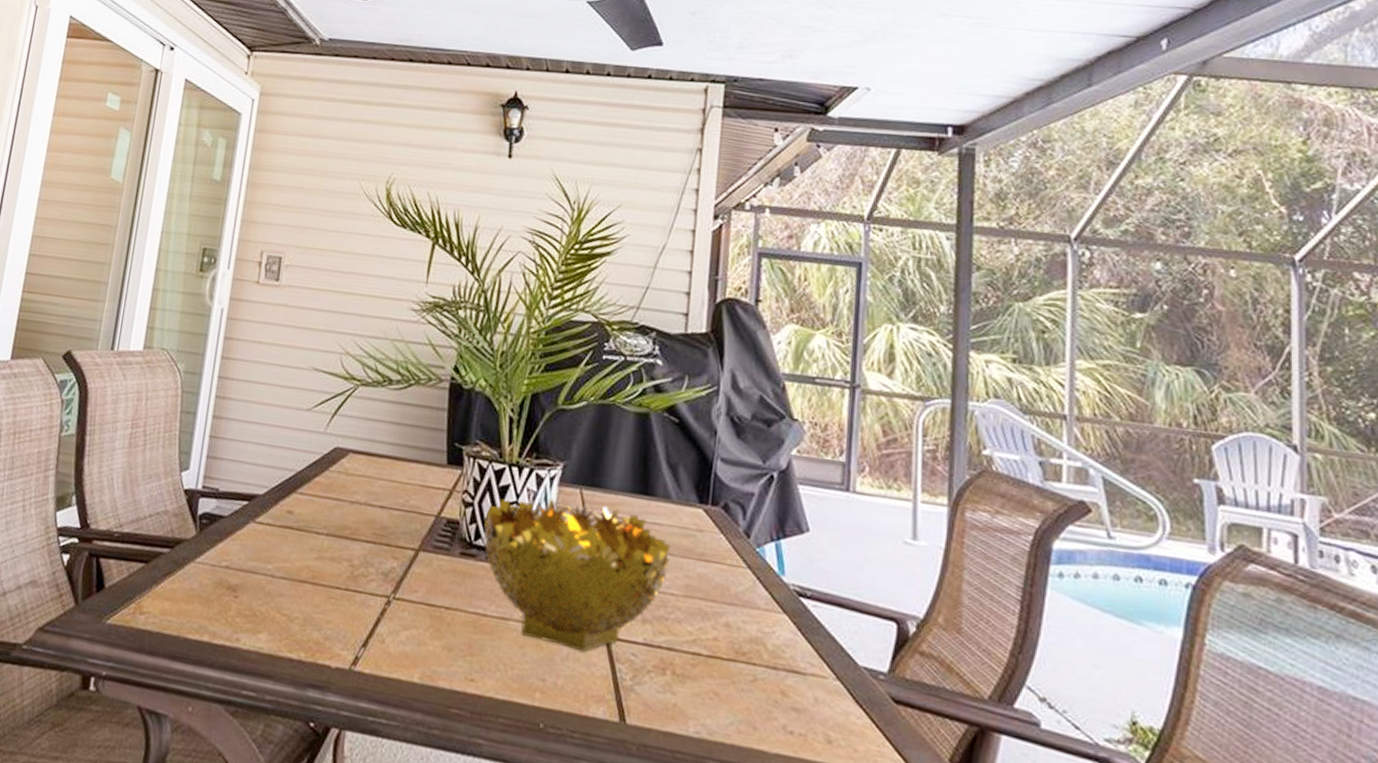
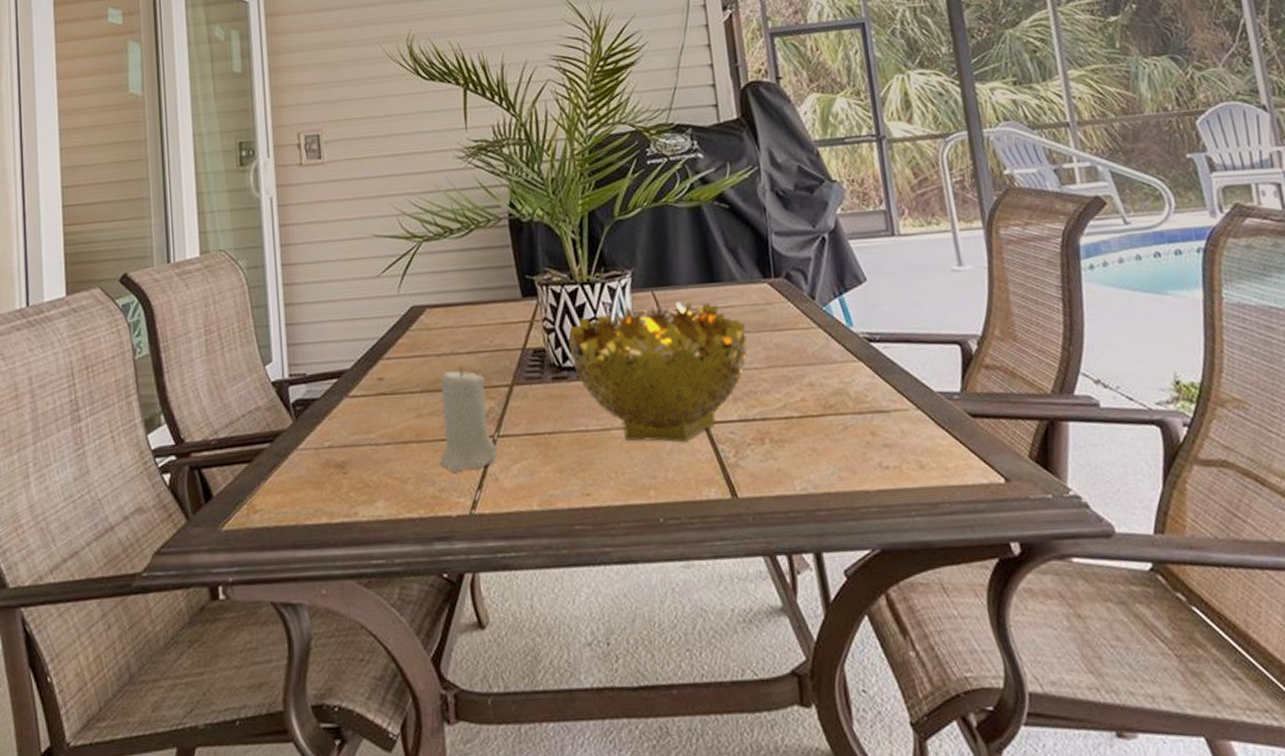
candle: none [329,519,393,625] -> present [439,367,497,472]

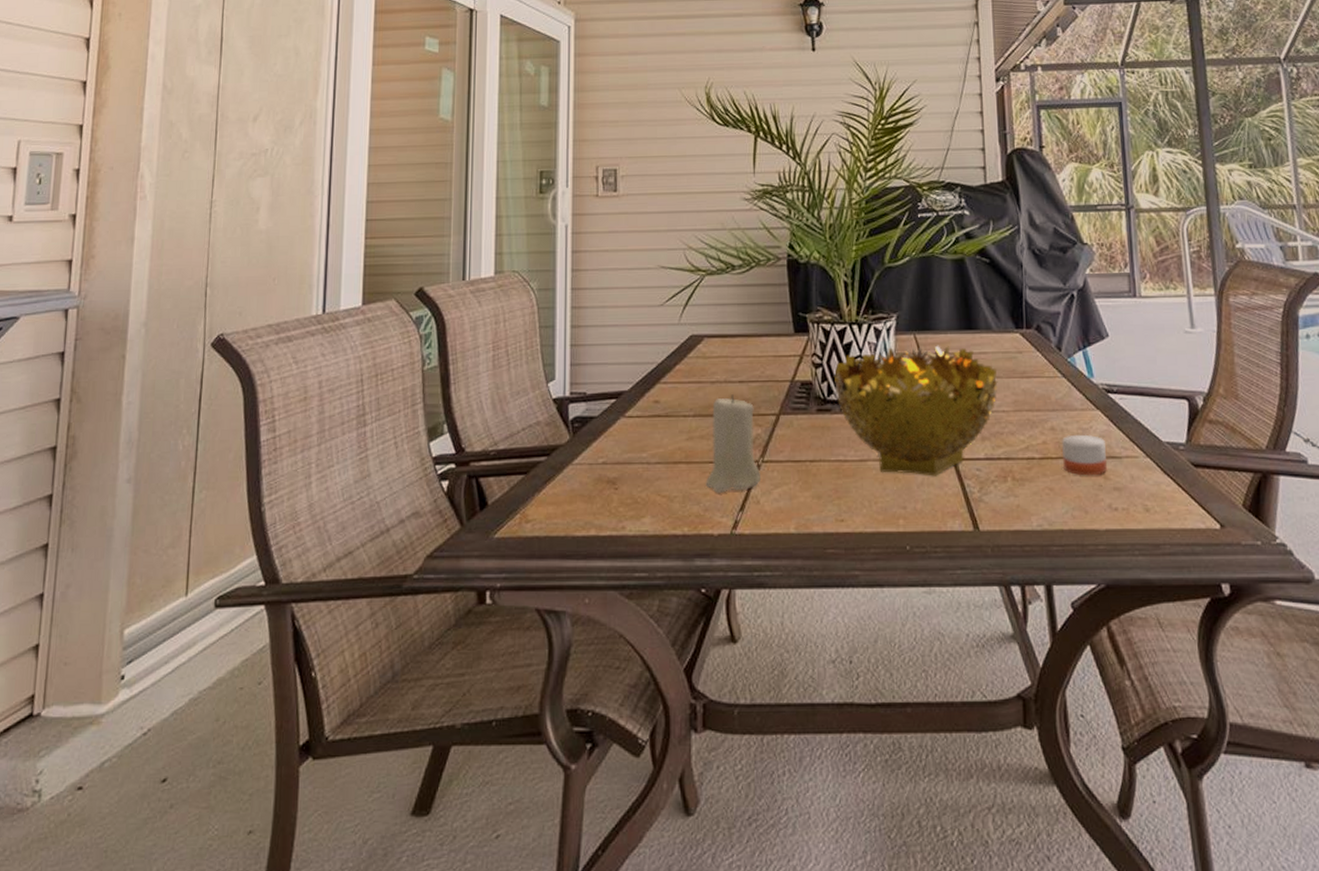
candle: none [821,388,874,434] -> present [1061,434,1107,476]

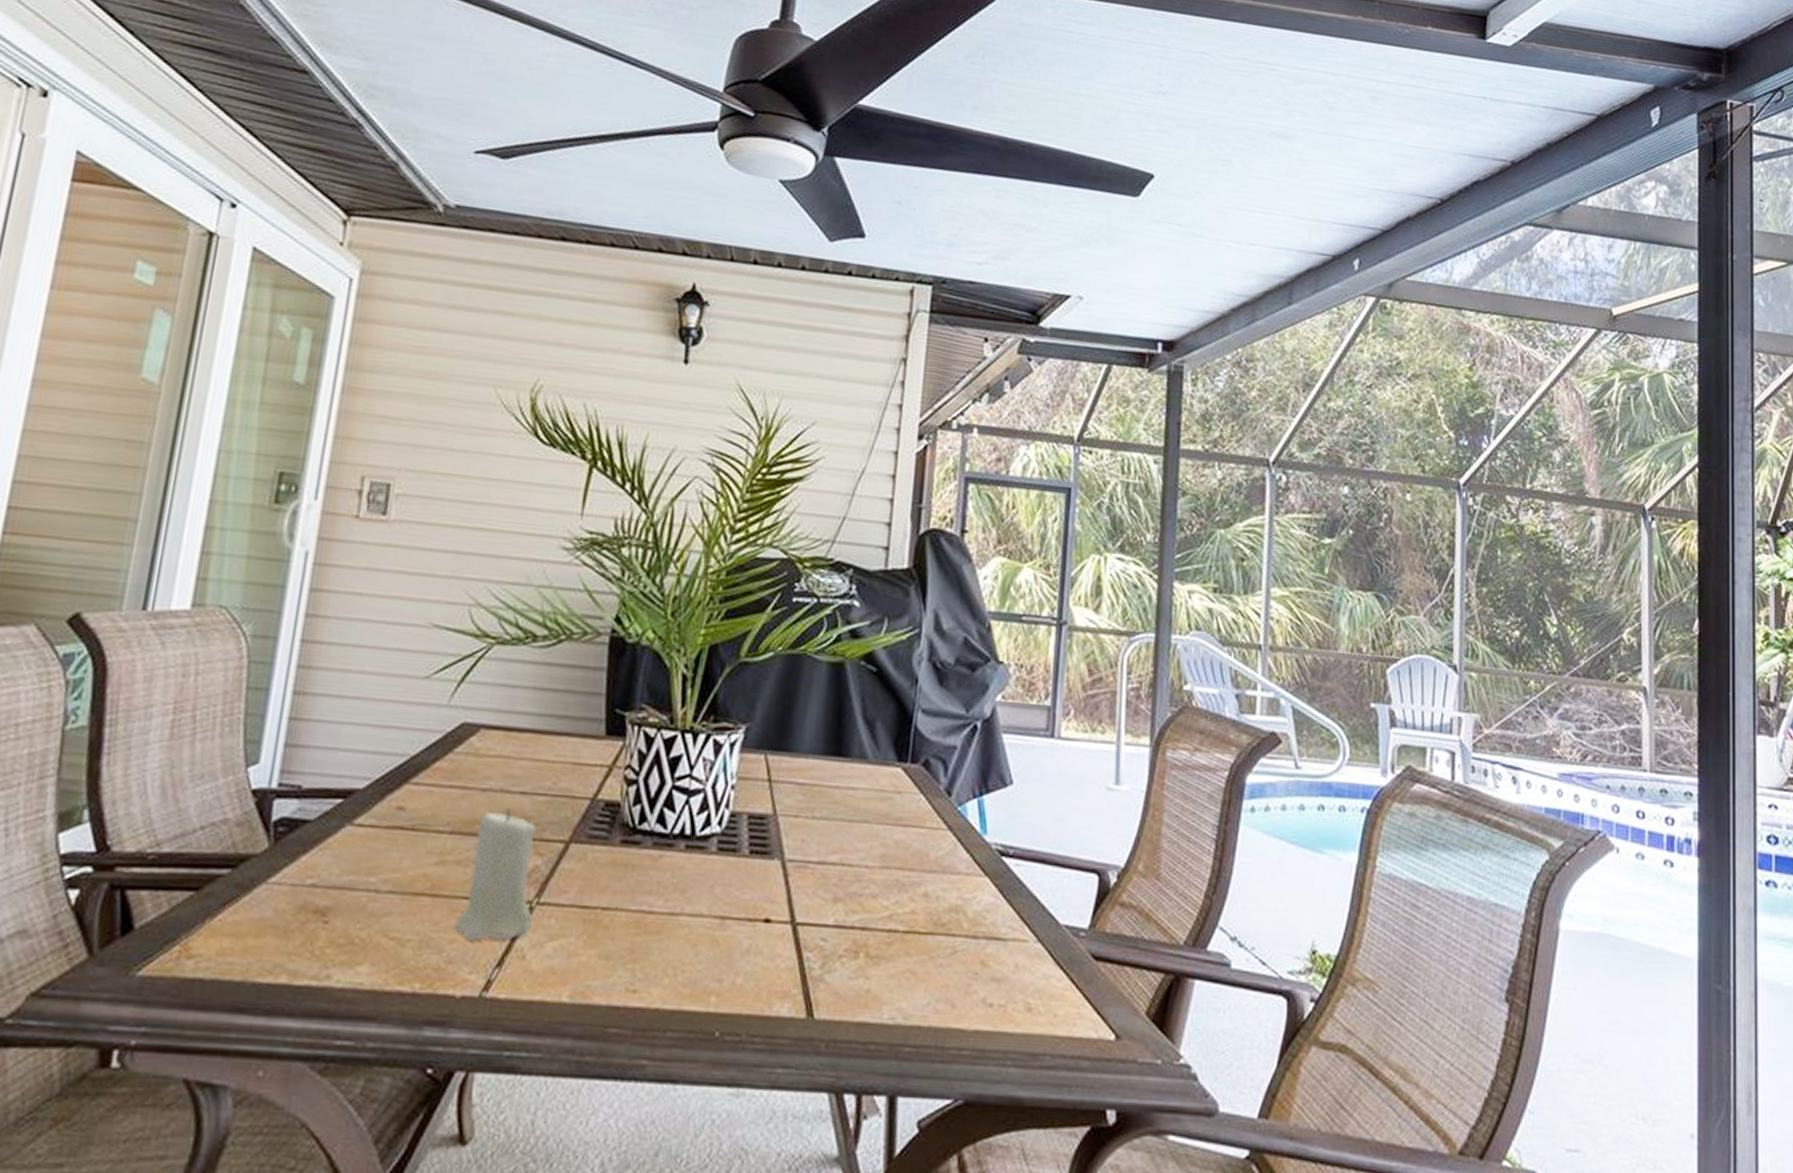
decorative bowl: present [834,345,998,476] -> none [650,768,867,943]
candle: present [1061,434,1107,476] -> none [931,904,989,960]

